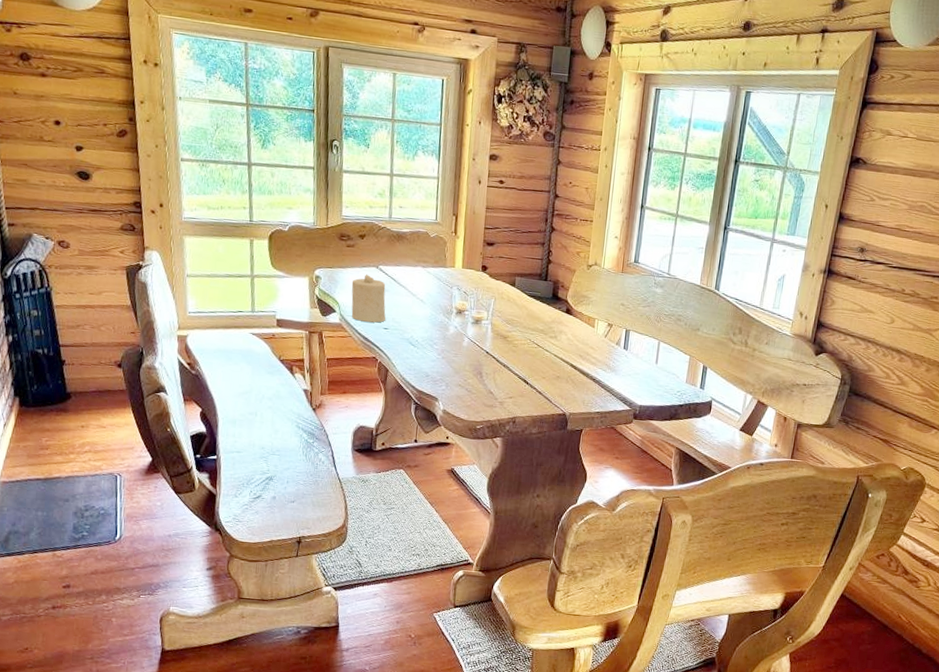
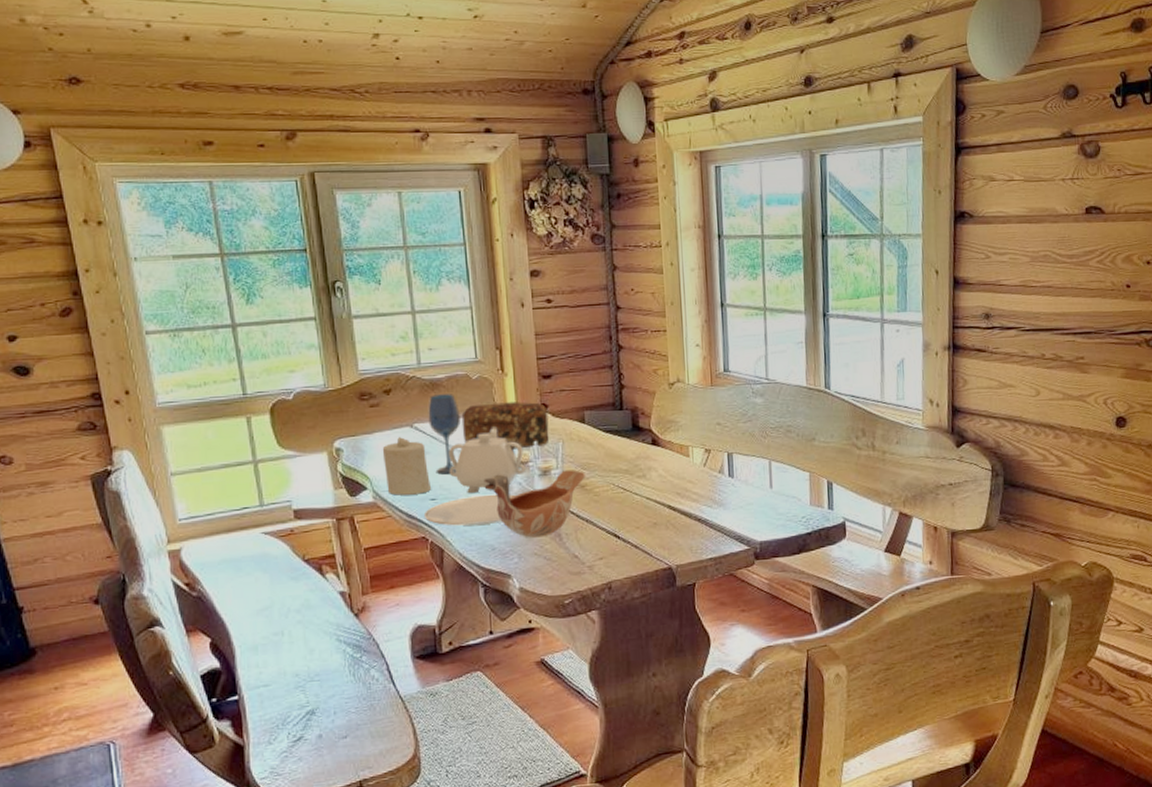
plate: none [376,331,451,356] -> present [423,494,516,526]
wineglass: none [391,244,417,310] -> present [428,394,460,474]
teapot: none [401,279,463,329] -> present [448,428,526,494]
bread loaf: none [416,258,487,300] -> present [461,402,549,449]
ceramic bowl: none [427,317,509,373] -> present [483,470,585,538]

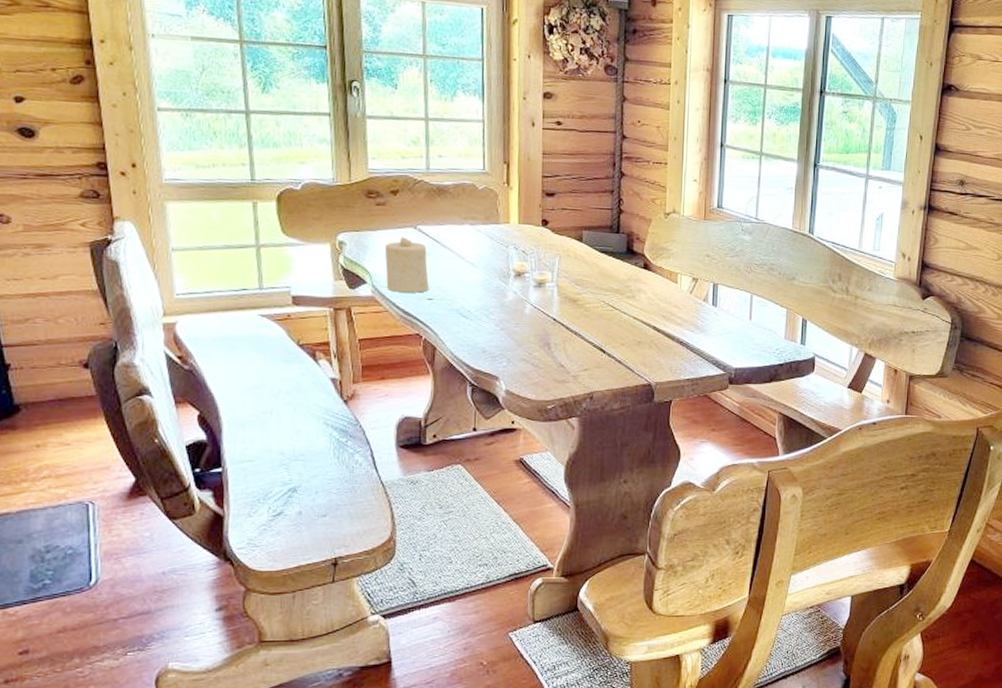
plate: present [423,494,516,526] -> none [419,299,510,328]
wineglass: present [428,394,460,474] -> none [432,200,463,277]
teapot: present [448,428,526,494] -> none [447,237,522,298]
bread loaf: present [461,402,549,449] -> none [464,214,548,260]
ceramic bowl: present [483,470,585,538] -> none [480,281,578,345]

